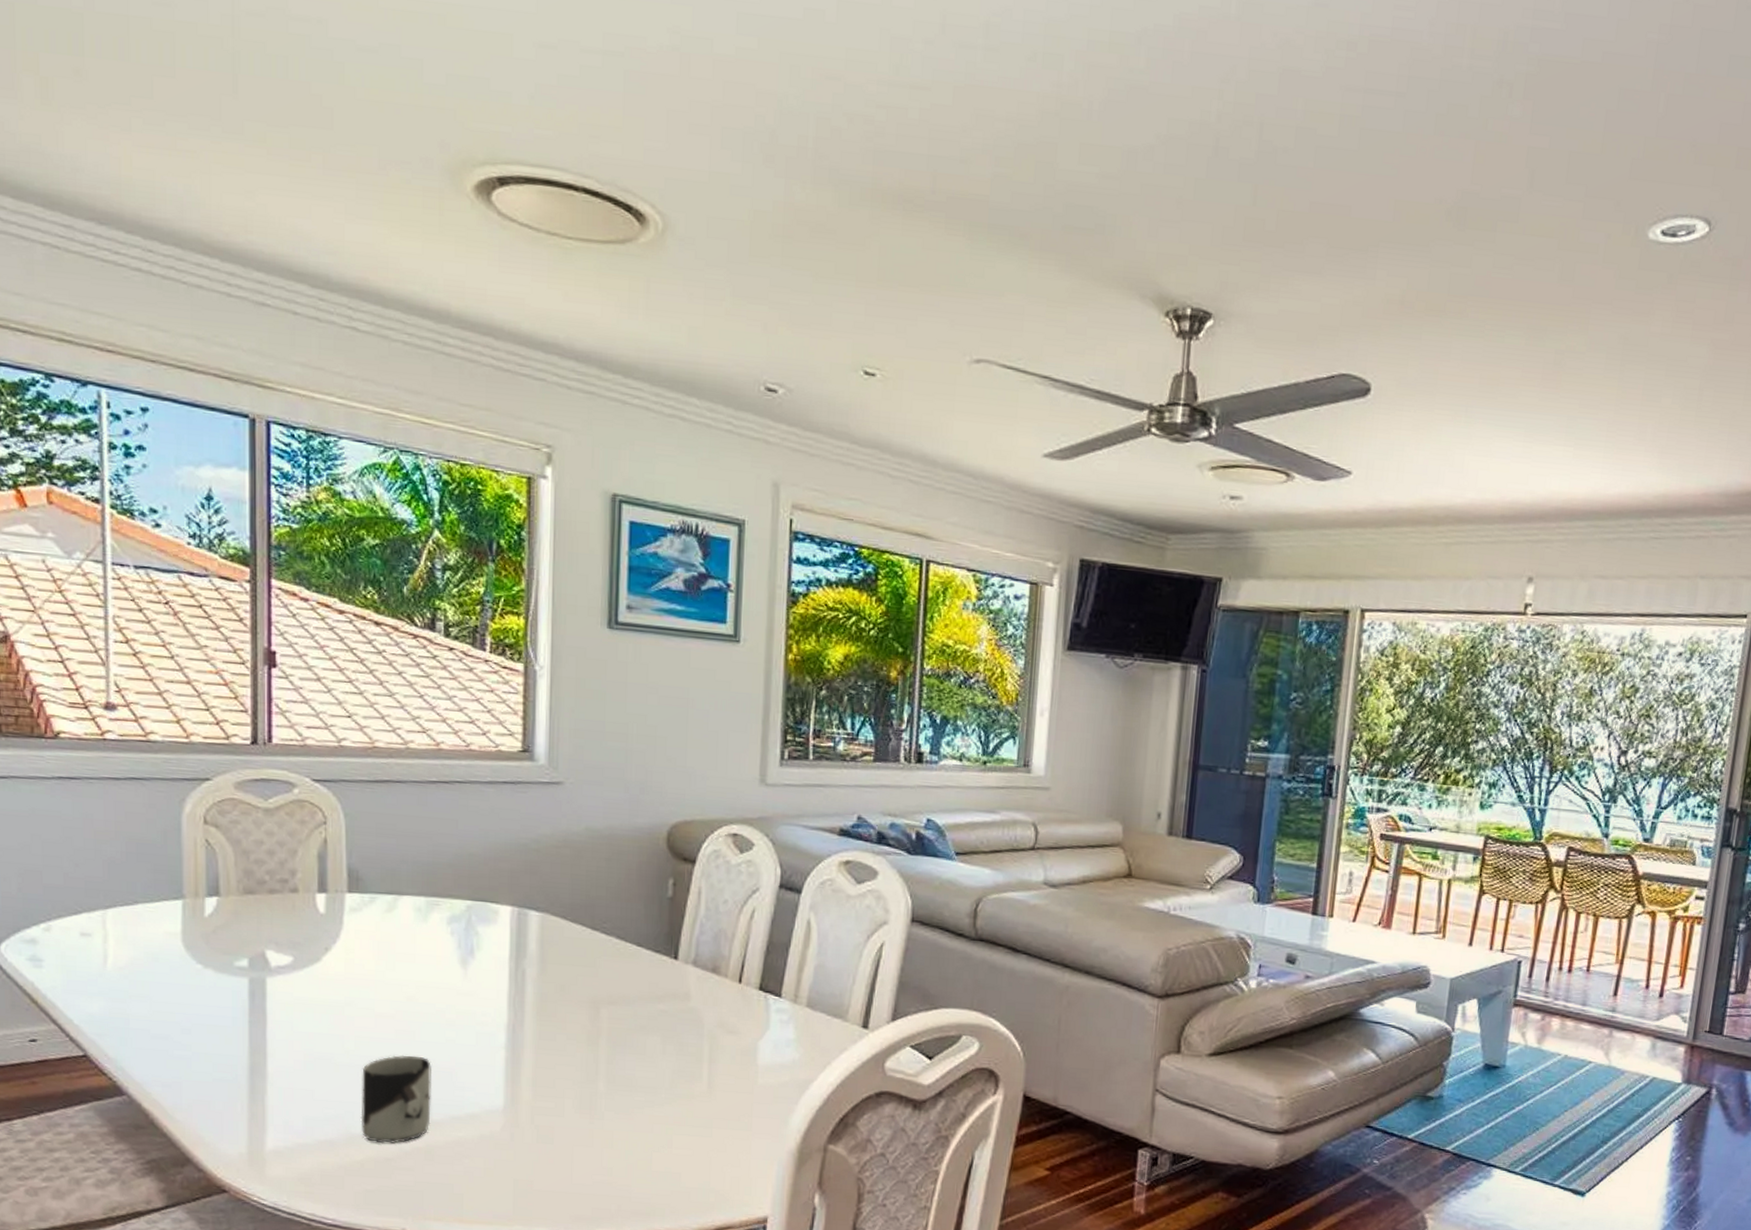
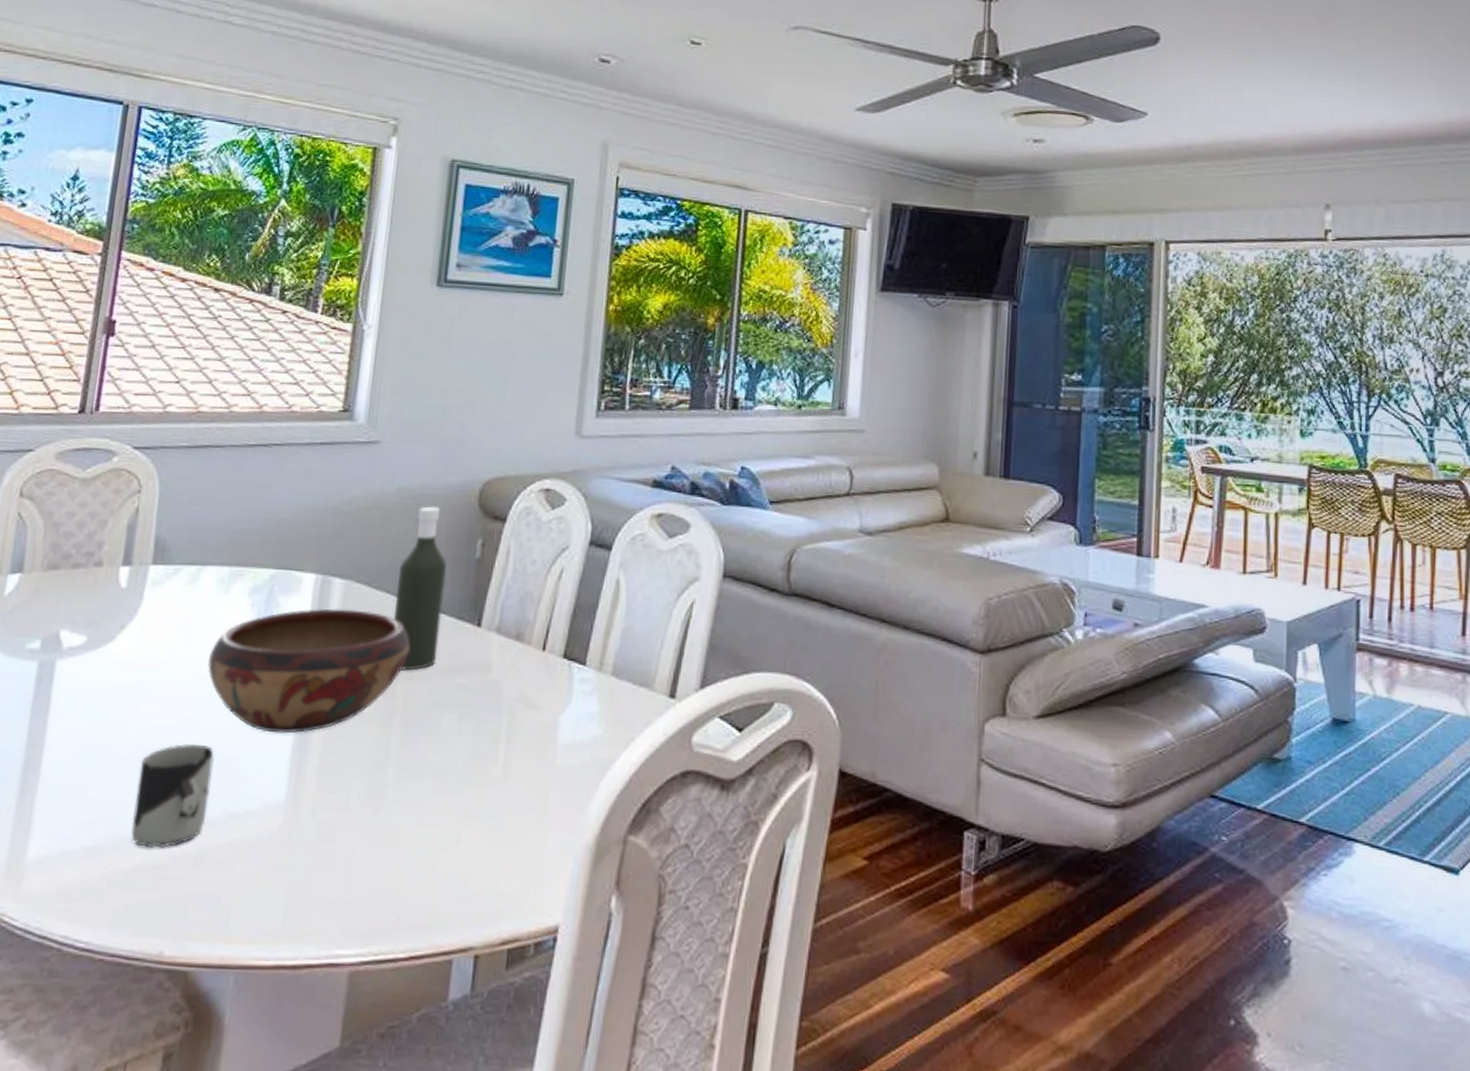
decorative bowl: none [414,938,610,1049] -> present [207,608,410,734]
bottle: none [591,846,641,997] -> present [393,506,448,671]

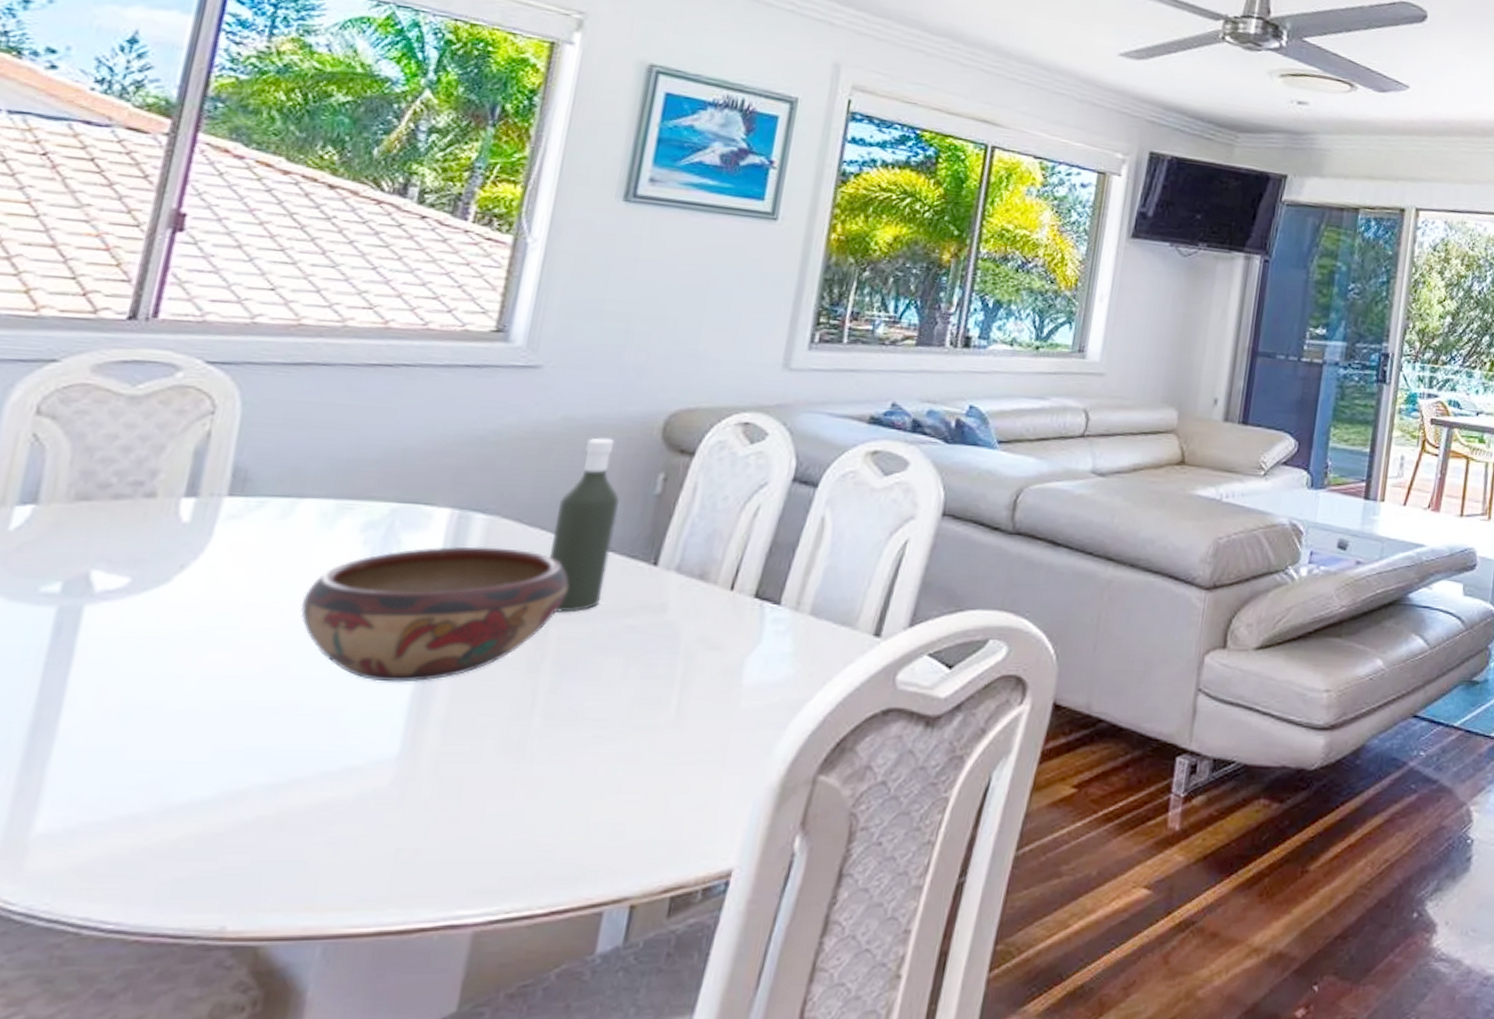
cup: present [131,743,214,848] -> none [185,696,305,813]

